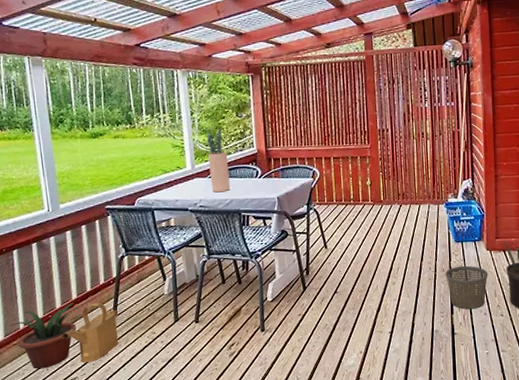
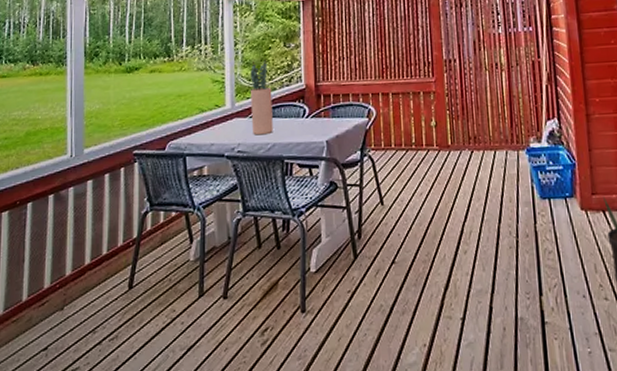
potted plant: present [10,303,79,369] -> none [12,269,91,355]
watering can: present [61,302,119,363] -> none [67,269,136,348]
basket: present [445,265,488,310] -> none [530,229,585,290]

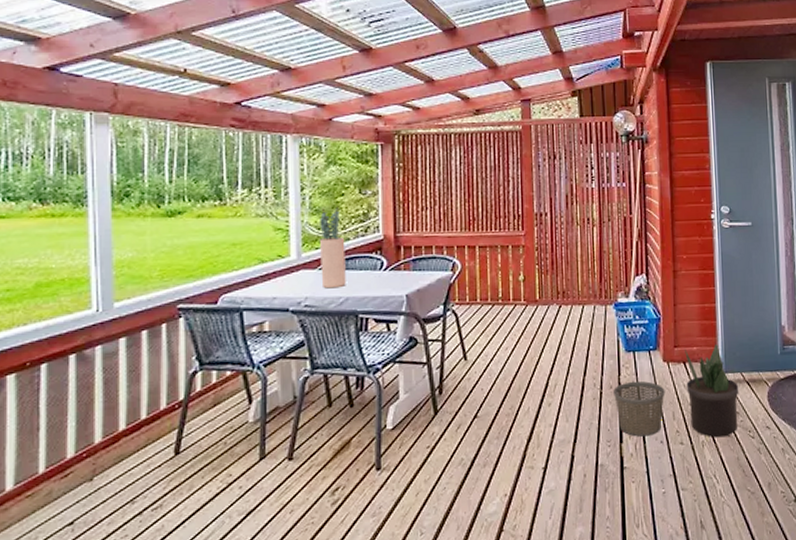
basket: none [530,229,585,290] -> present [613,380,665,437]

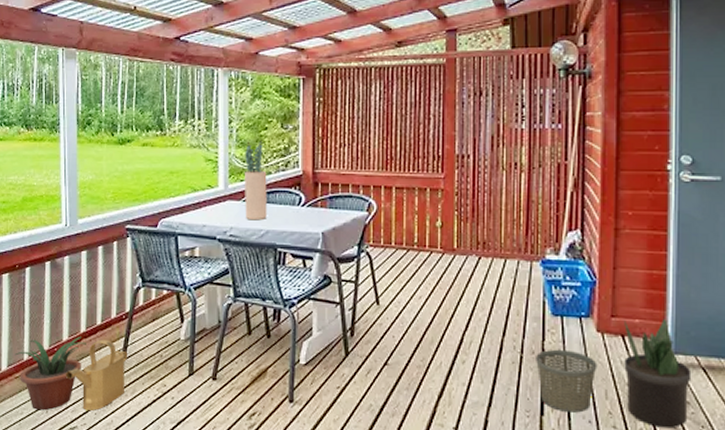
potted plant: none [25,436,127,531] -> present [15,336,86,411]
watering can: none [98,434,183,519] -> present [65,339,128,411]

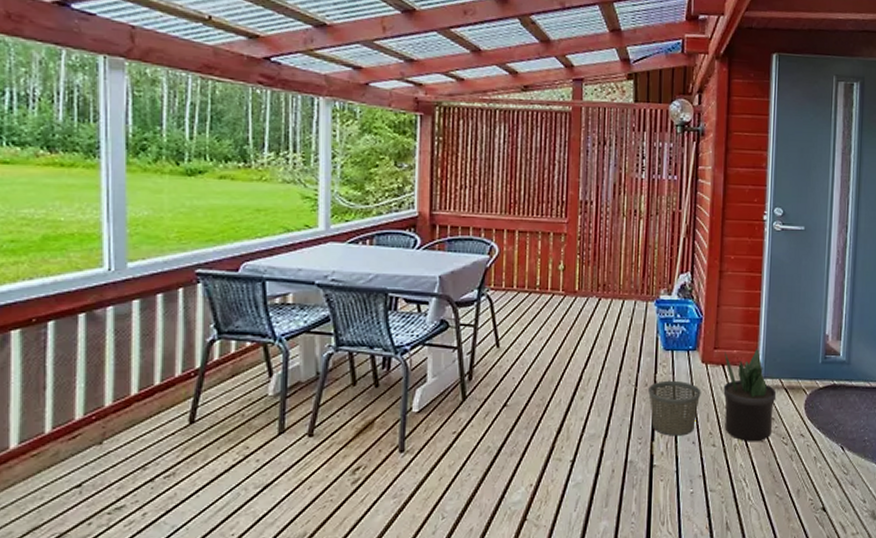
potted plant: present [15,336,86,411] -> none [31,400,139,492]
watering can: present [65,339,128,411] -> none [108,401,198,485]
vase: present [245,139,267,221] -> none [350,177,377,264]

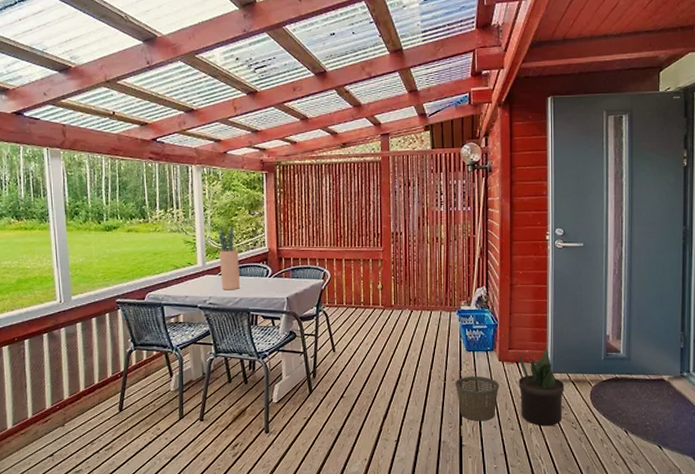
vase: none [350,177,377,264] -> present [219,224,240,291]

